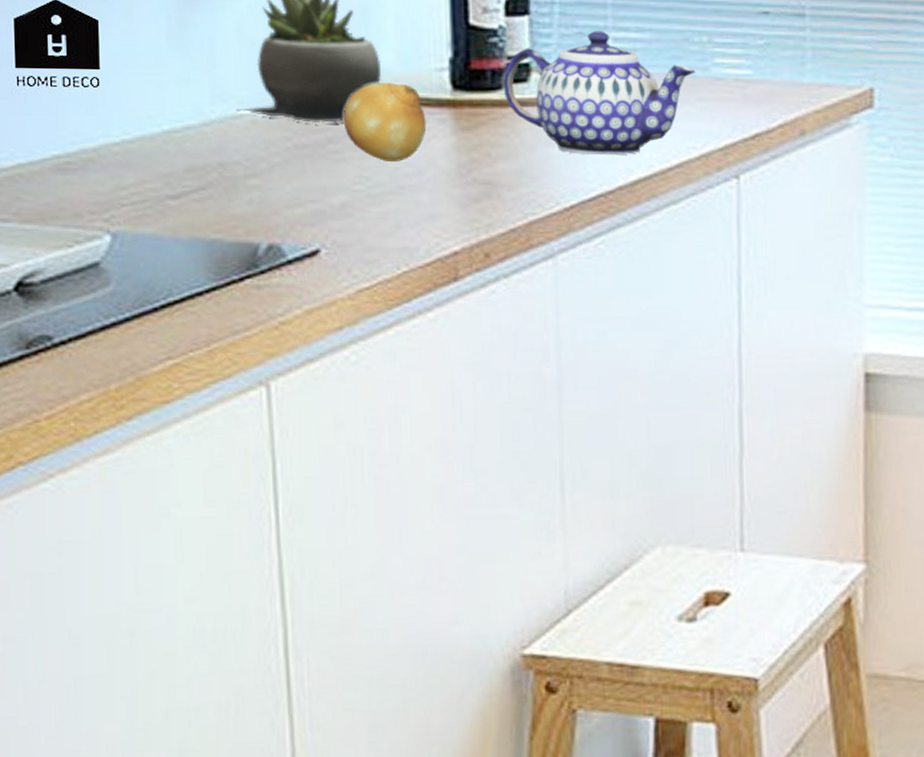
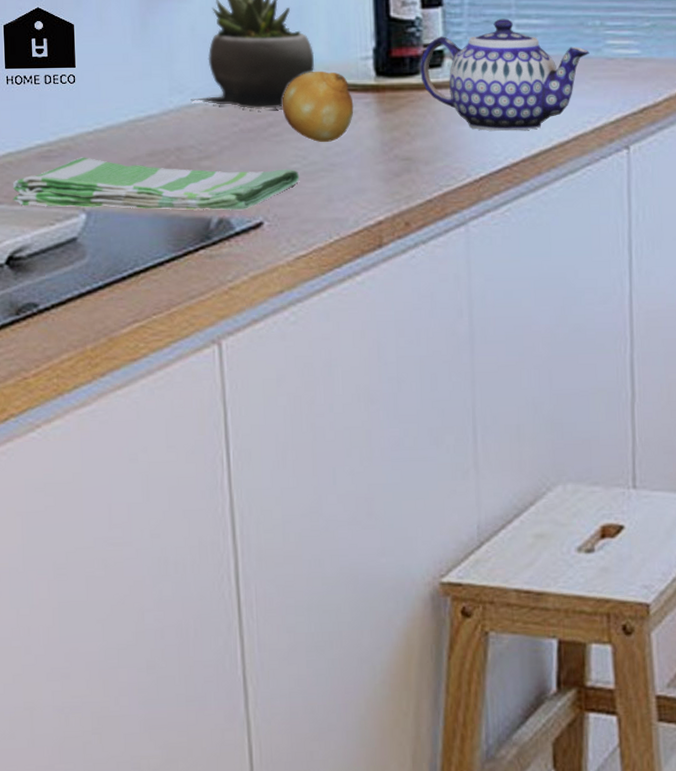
dish towel: none [22,171,363,235] -> present [12,157,300,210]

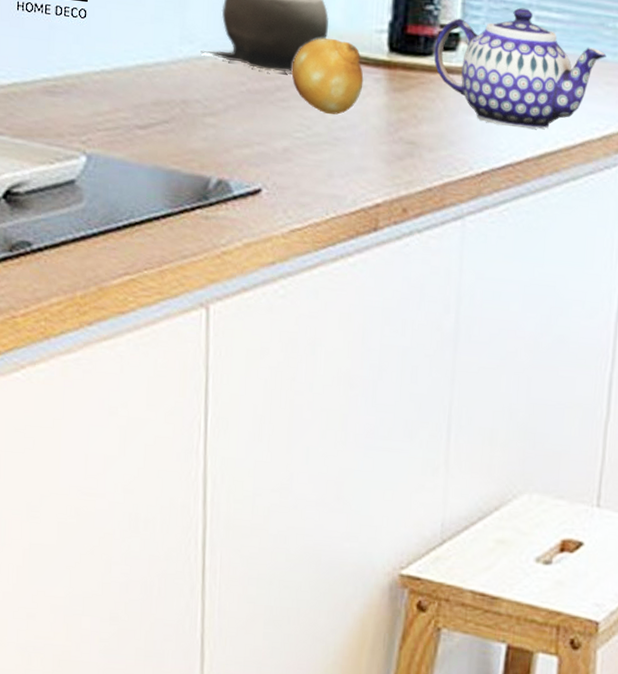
dish towel: present [12,157,300,210] -> none [14,97,303,174]

